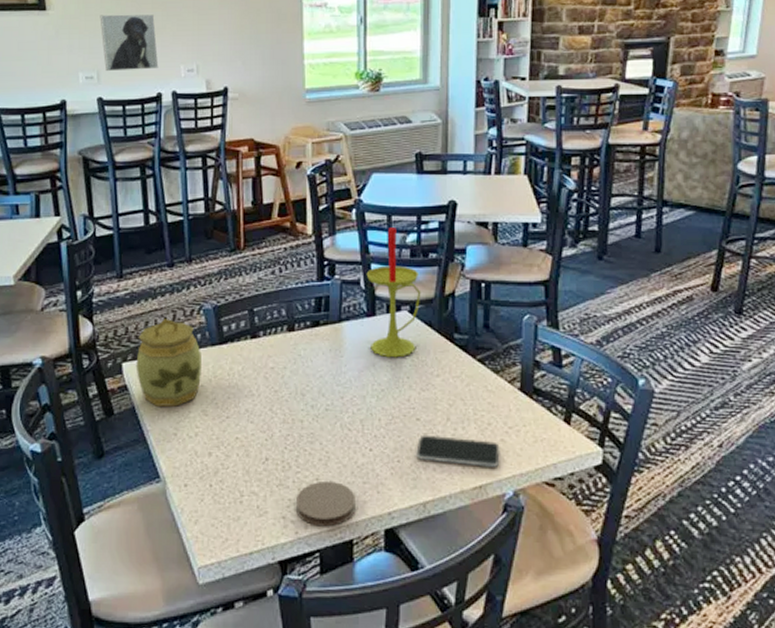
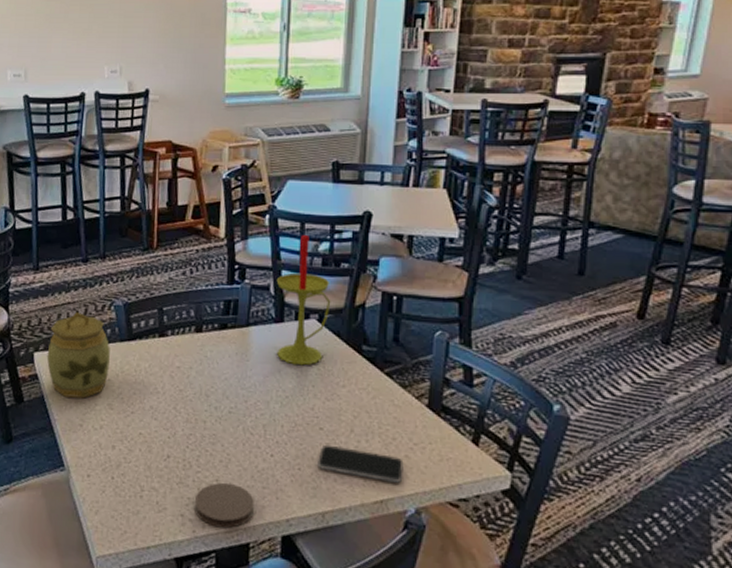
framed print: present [100,14,159,72] -> none [30,15,84,70]

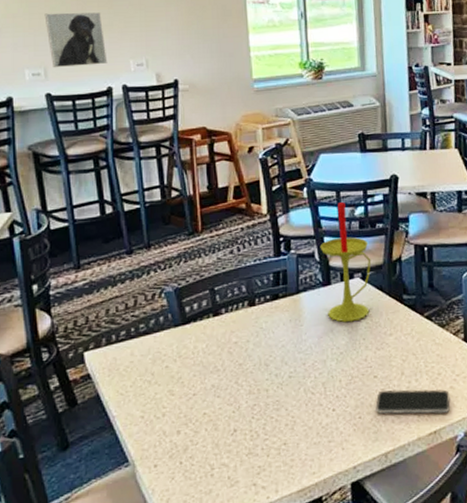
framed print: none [30,15,84,70] -> present [44,12,108,68]
jar: present [46,312,110,399] -> none [98,305,166,392]
coaster: present [194,482,254,529] -> none [265,443,323,489]

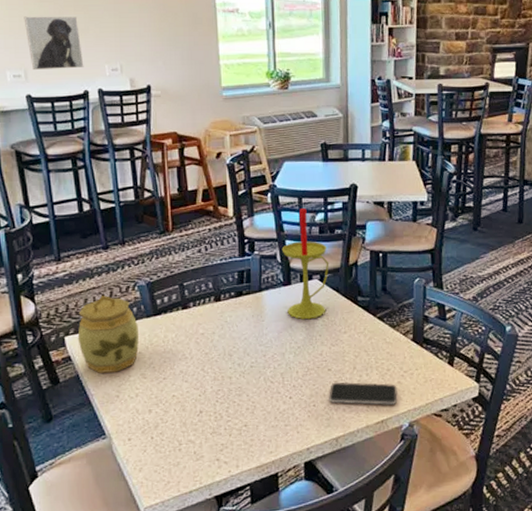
jar: none [98,305,166,392] -> present [77,295,139,373]

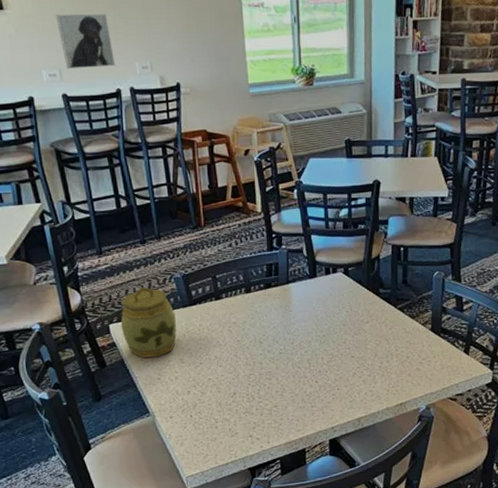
candle: present [281,207,329,320] -> none [307,203,353,311]
smartphone: present [329,382,398,405] -> none [352,368,416,389]

